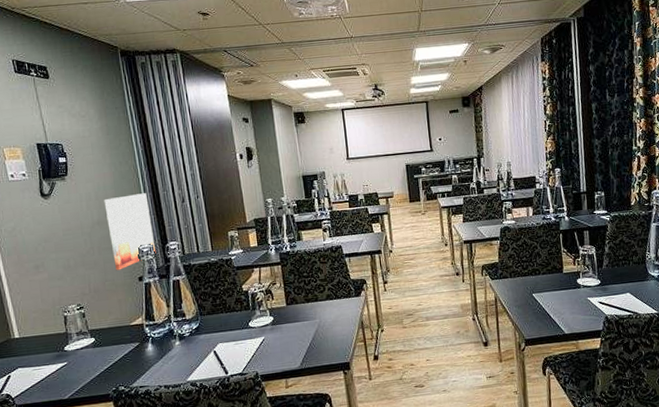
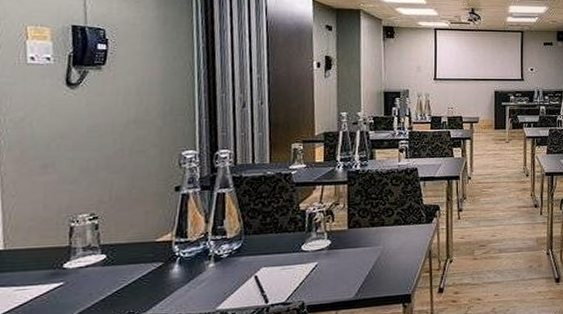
wall art: present [104,193,156,271] -> none [146,93,202,177]

